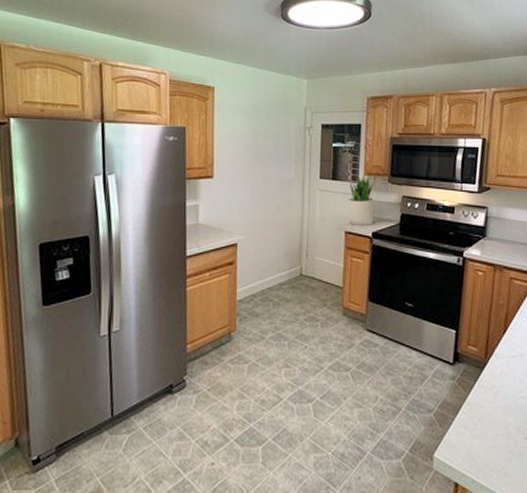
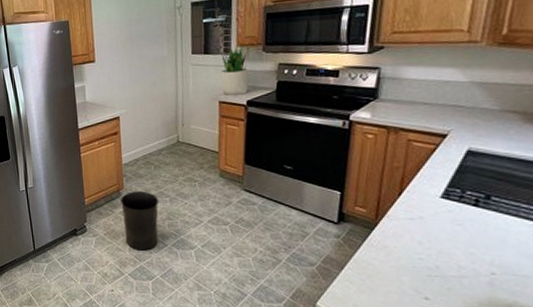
waste bin: none [231,332,277,408] -> present [121,190,159,251]

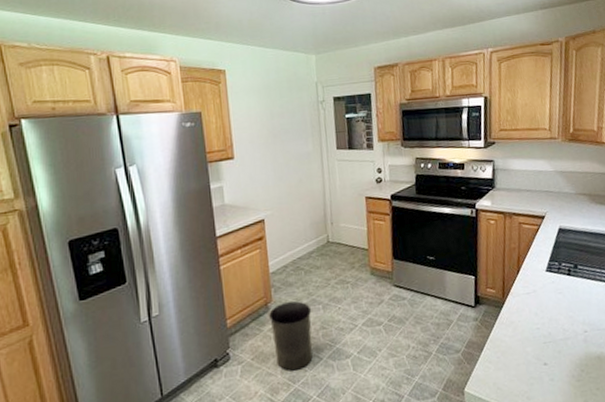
planter: present [221,45,249,95] -> none [364,140,391,191]

